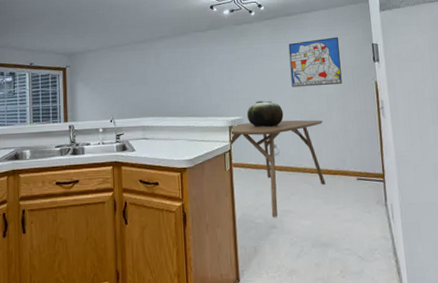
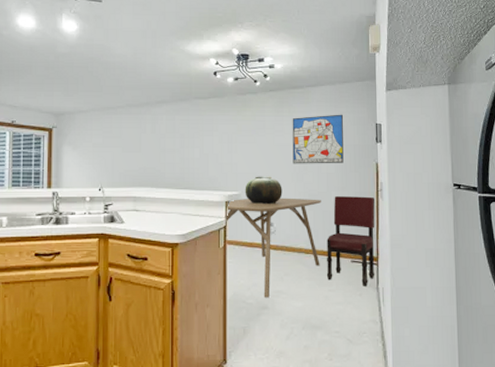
dining chair: none [330,115,383,203] -> present [326,196,375,286]

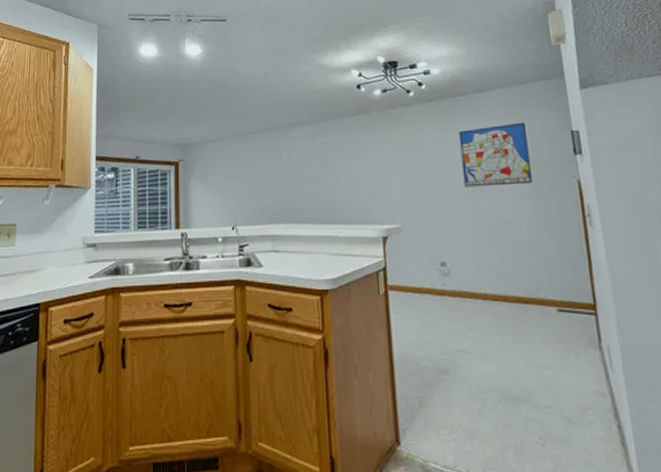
dining table: present [224,198,321,298] -> none [383,229,515,359]
ceramic pot: present [245,176,282,205] -> none [405,204,455,240]
dining chair: present [326,196,375,286] -> none [520,224,595,344]

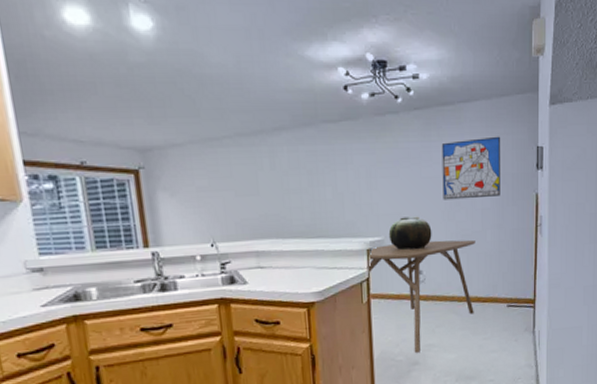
dining table: none [383,229,515,359] -> present [367,239,475,353]
ceramic pot: none [405,204,455,240] -> present [388,216,432,251]

